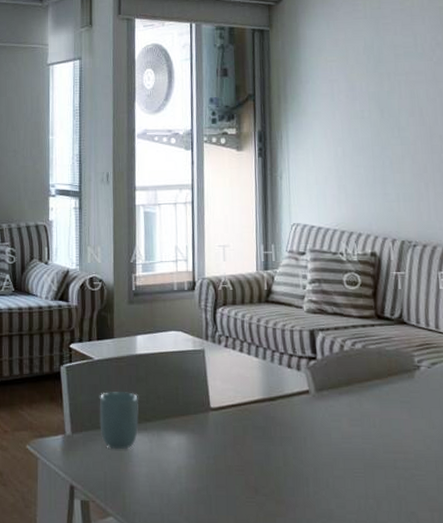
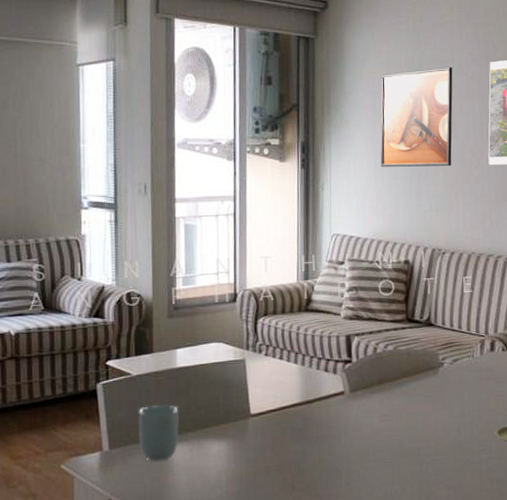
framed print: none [339,52,420,155] -> present [380,66,453,167]

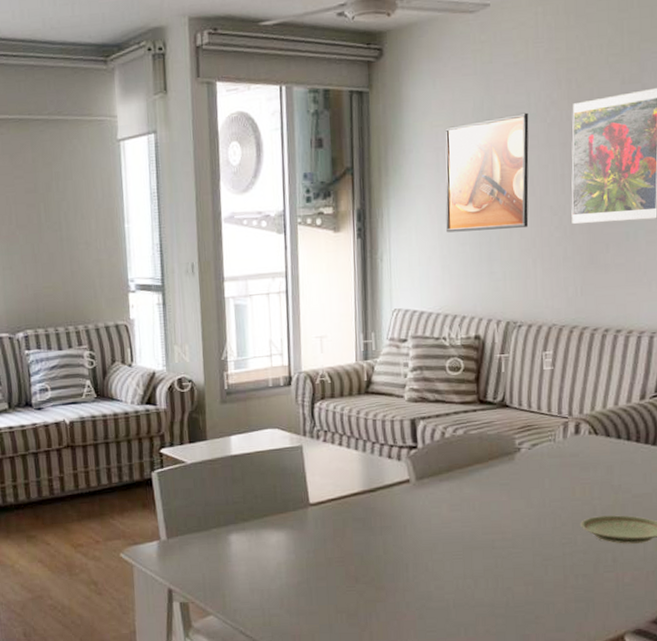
cup: present [138,405,180,461] -> none [194,493,236,551]

